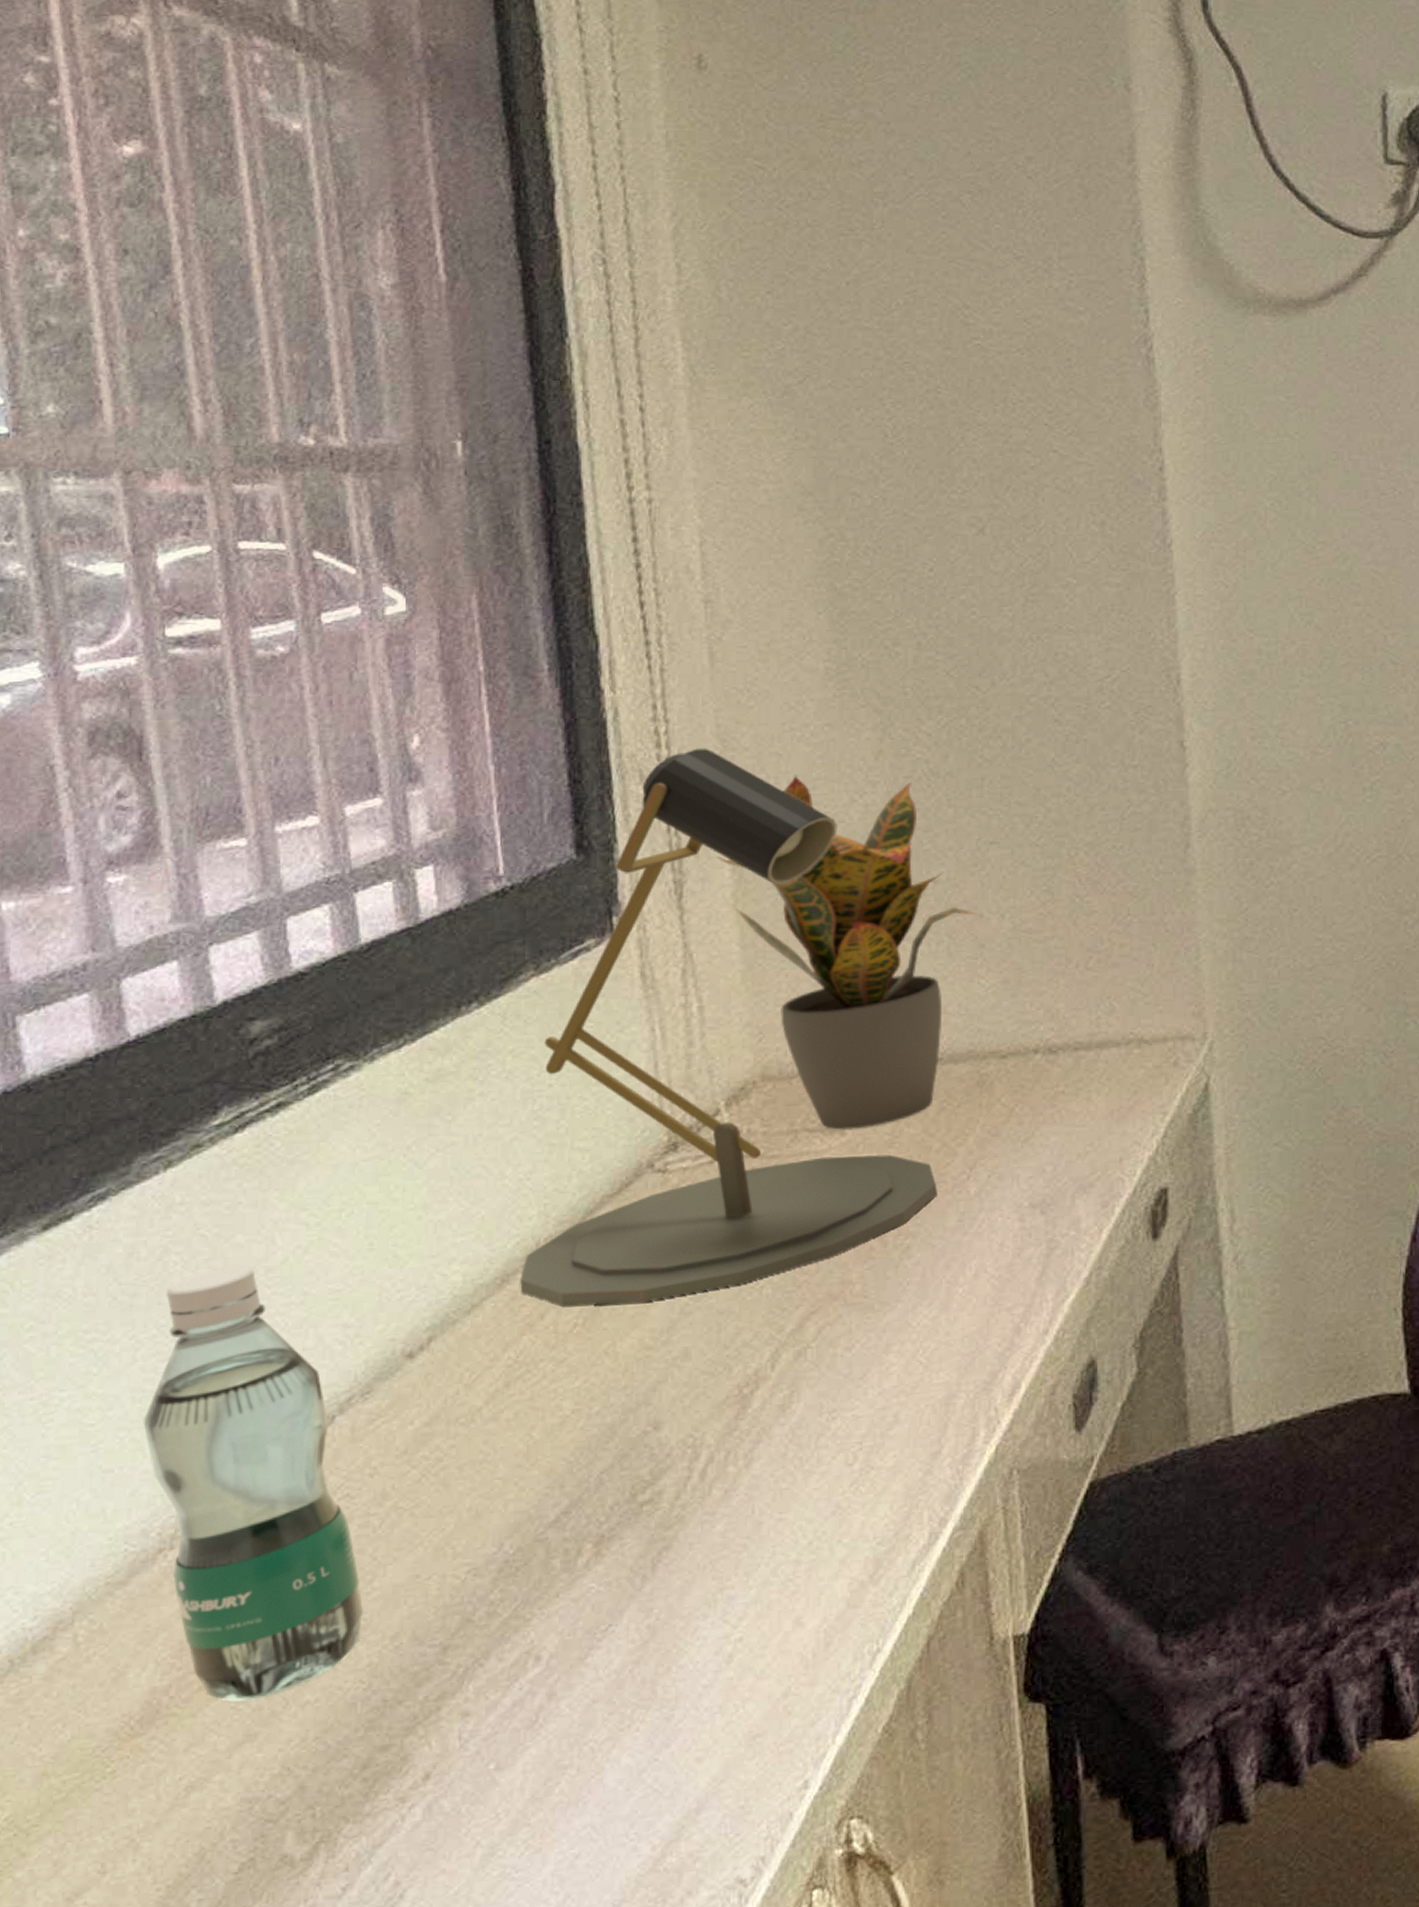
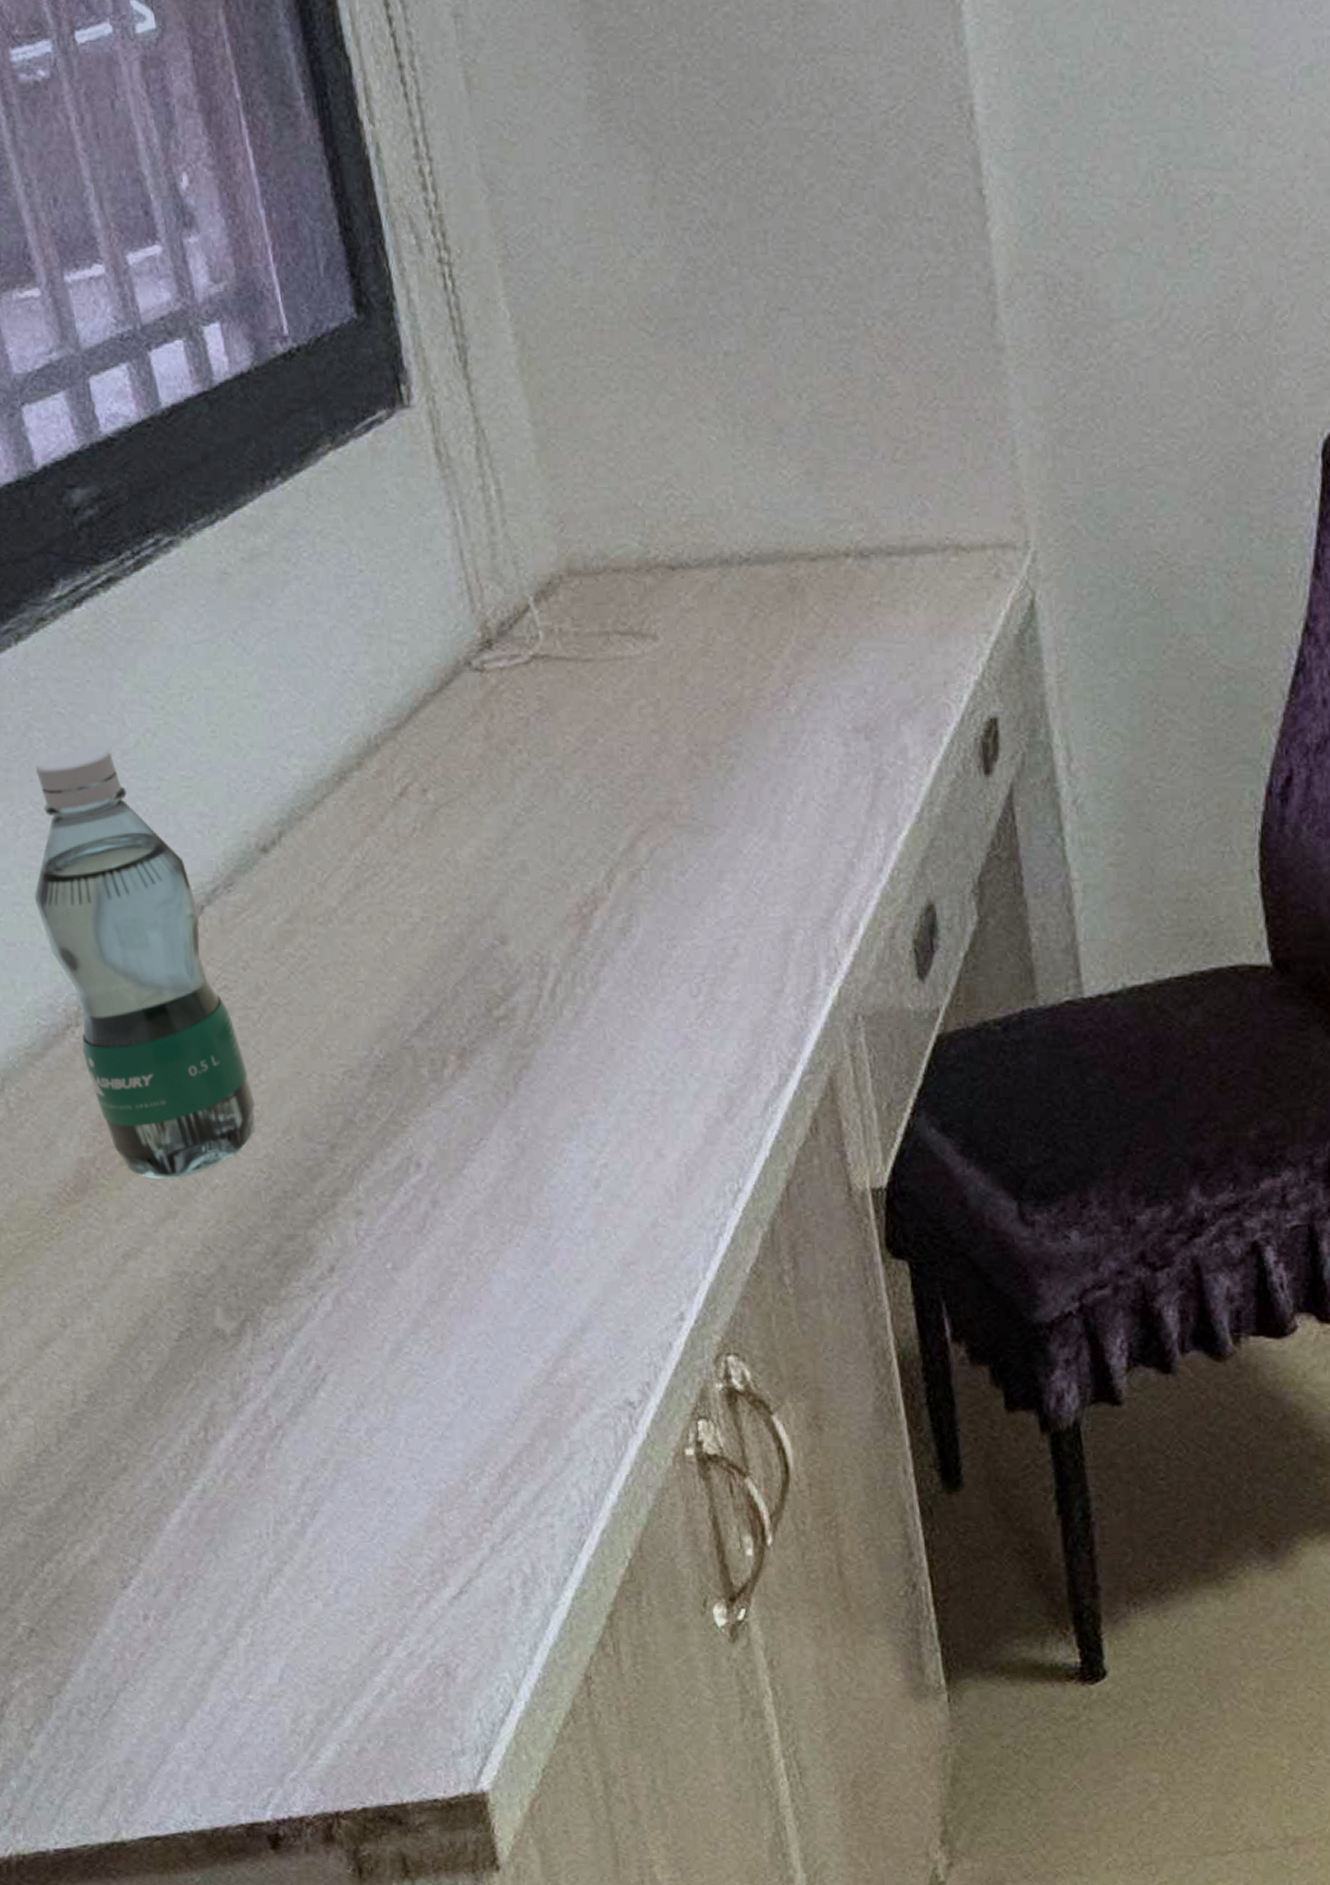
desk lamp: present [520,748,937,1306] -> none [349,191,757,810]
potted plant: present [716,775,985,1130] -> none [497,224,781,634]

